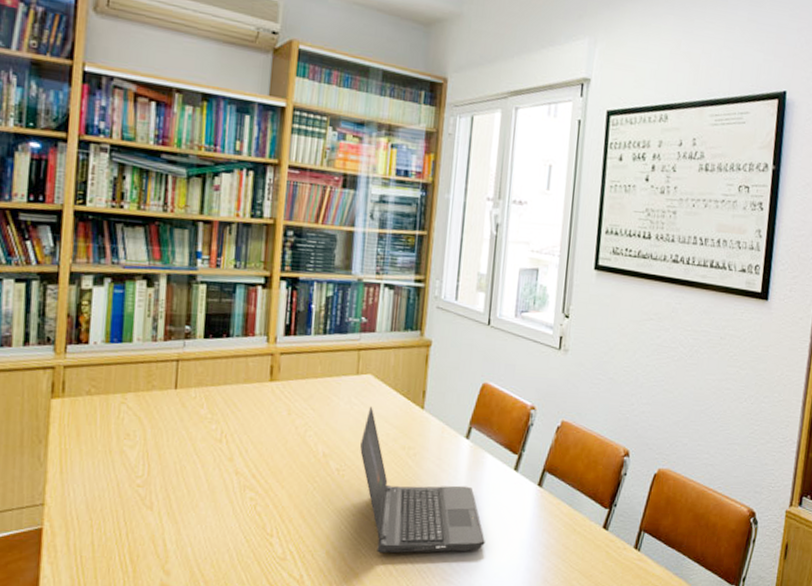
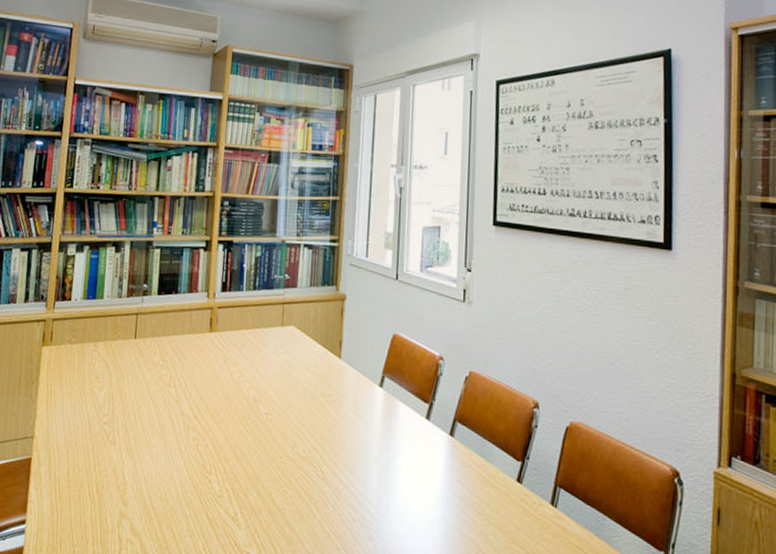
laptop computer: present [360,406,485,554] -> none [285,355,401,499]

